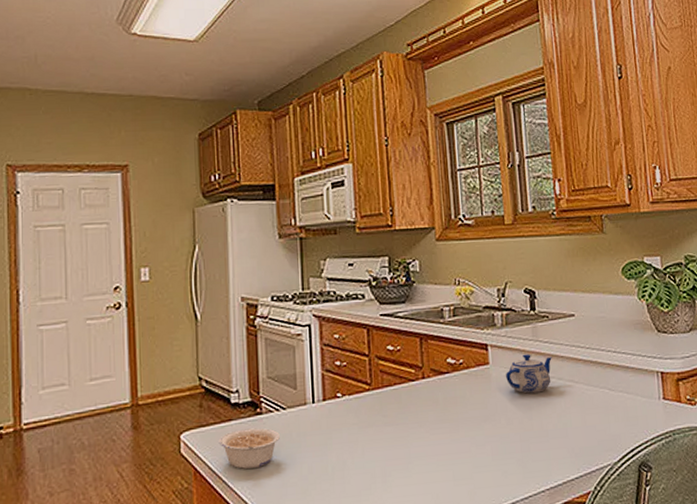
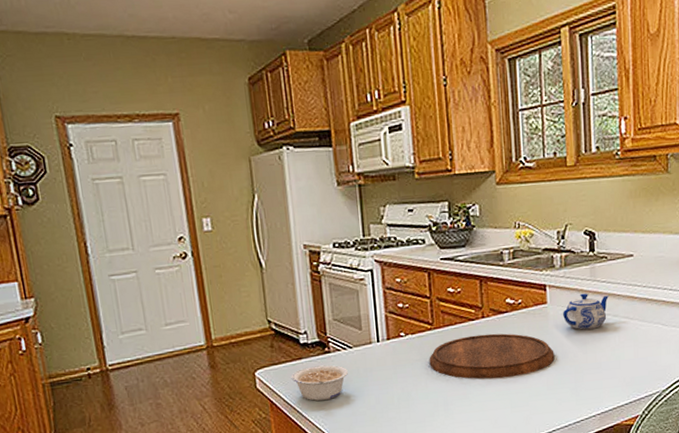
cutting board: none [366,395,499,447] -> present [429,333,555,379]

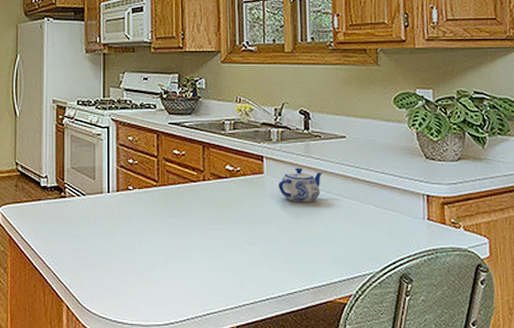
legume: present [291,365,348,401] -> none [29,208,79,241]
cutting board: present [429,333,555,379] -> none [153,196,270,241]

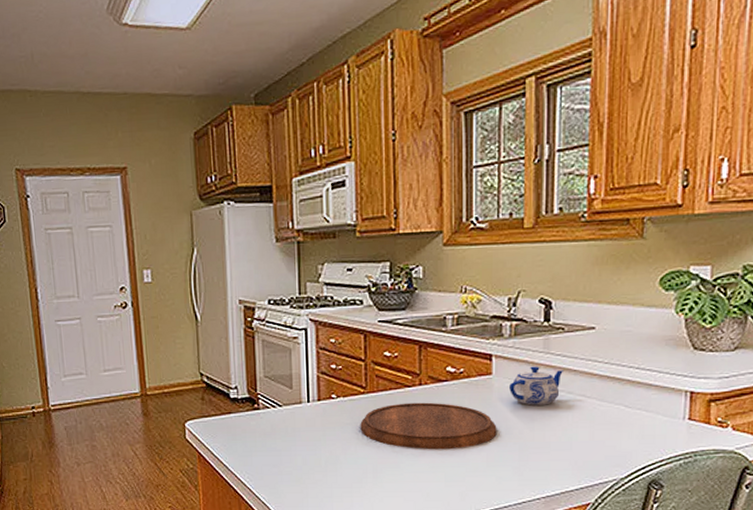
cutting board: none [153,196,270,241] -> present [360,402,497,450]

